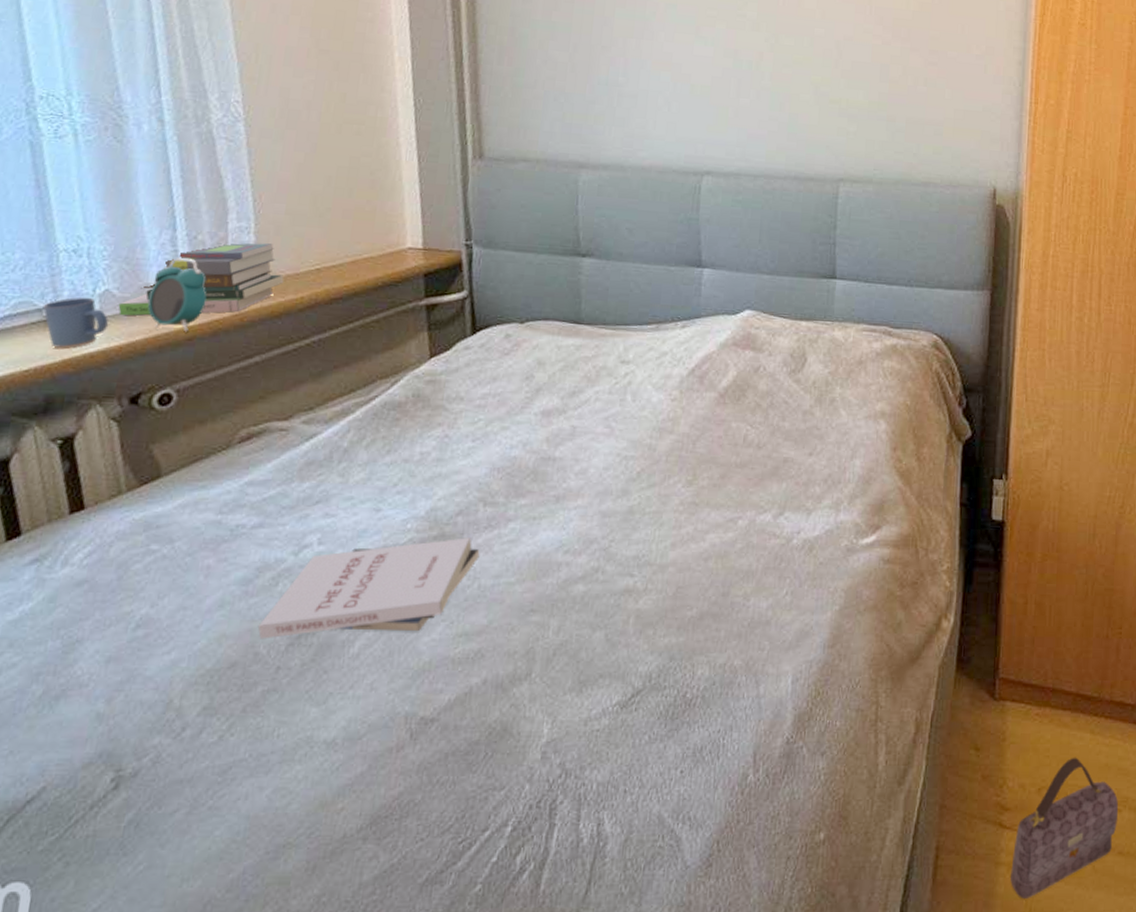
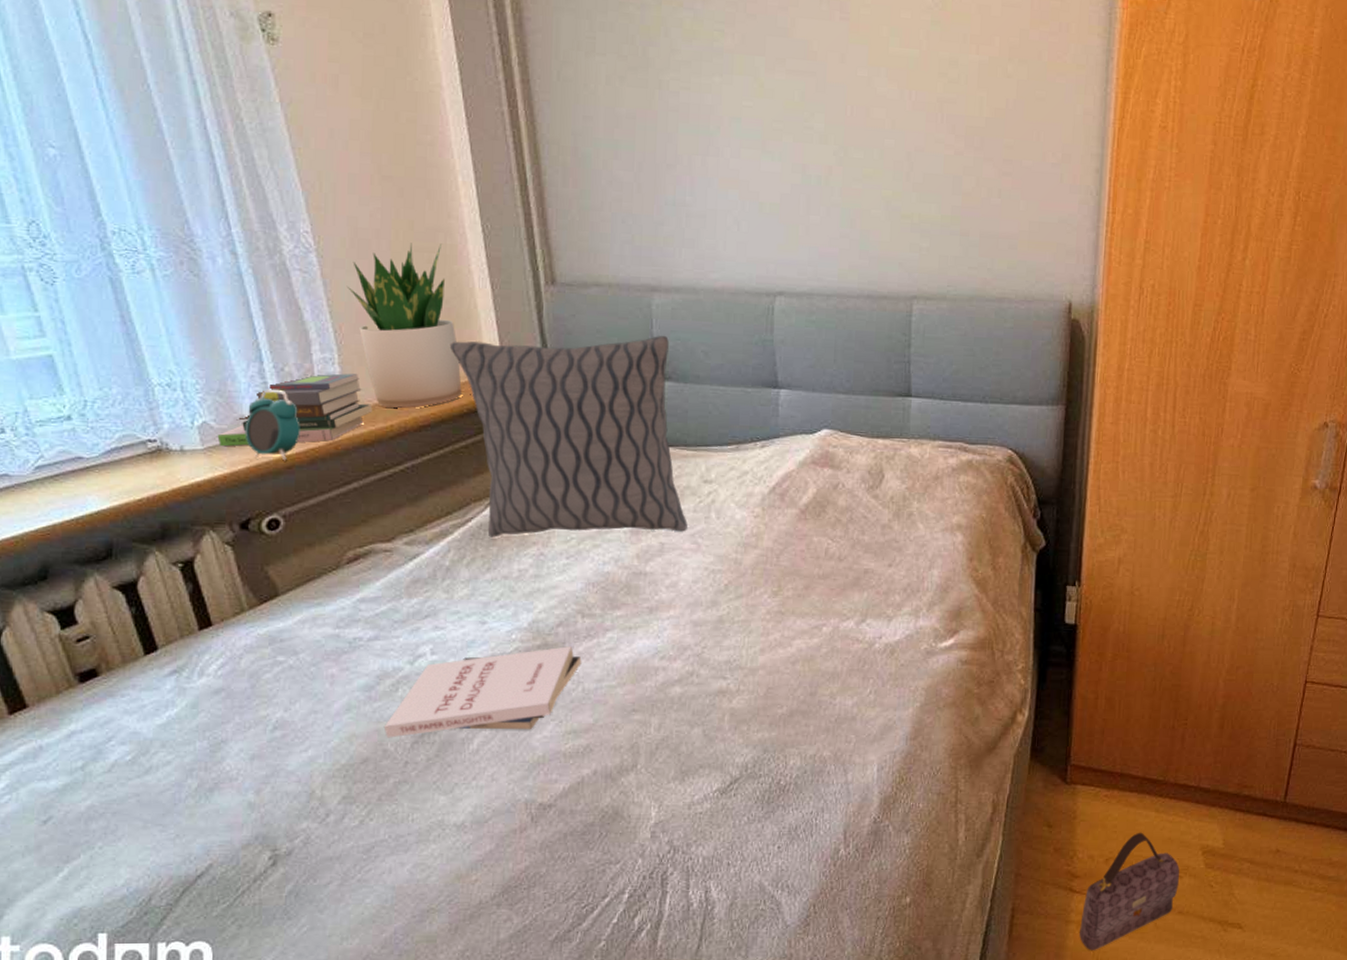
mug: present [42,297,109,348] -> none [146,429,210,478]
planter: none [271,115,380,281] -> present [346,243,462,409]
pillow: none [370,211,602,418] -> present [449,335,687,538]

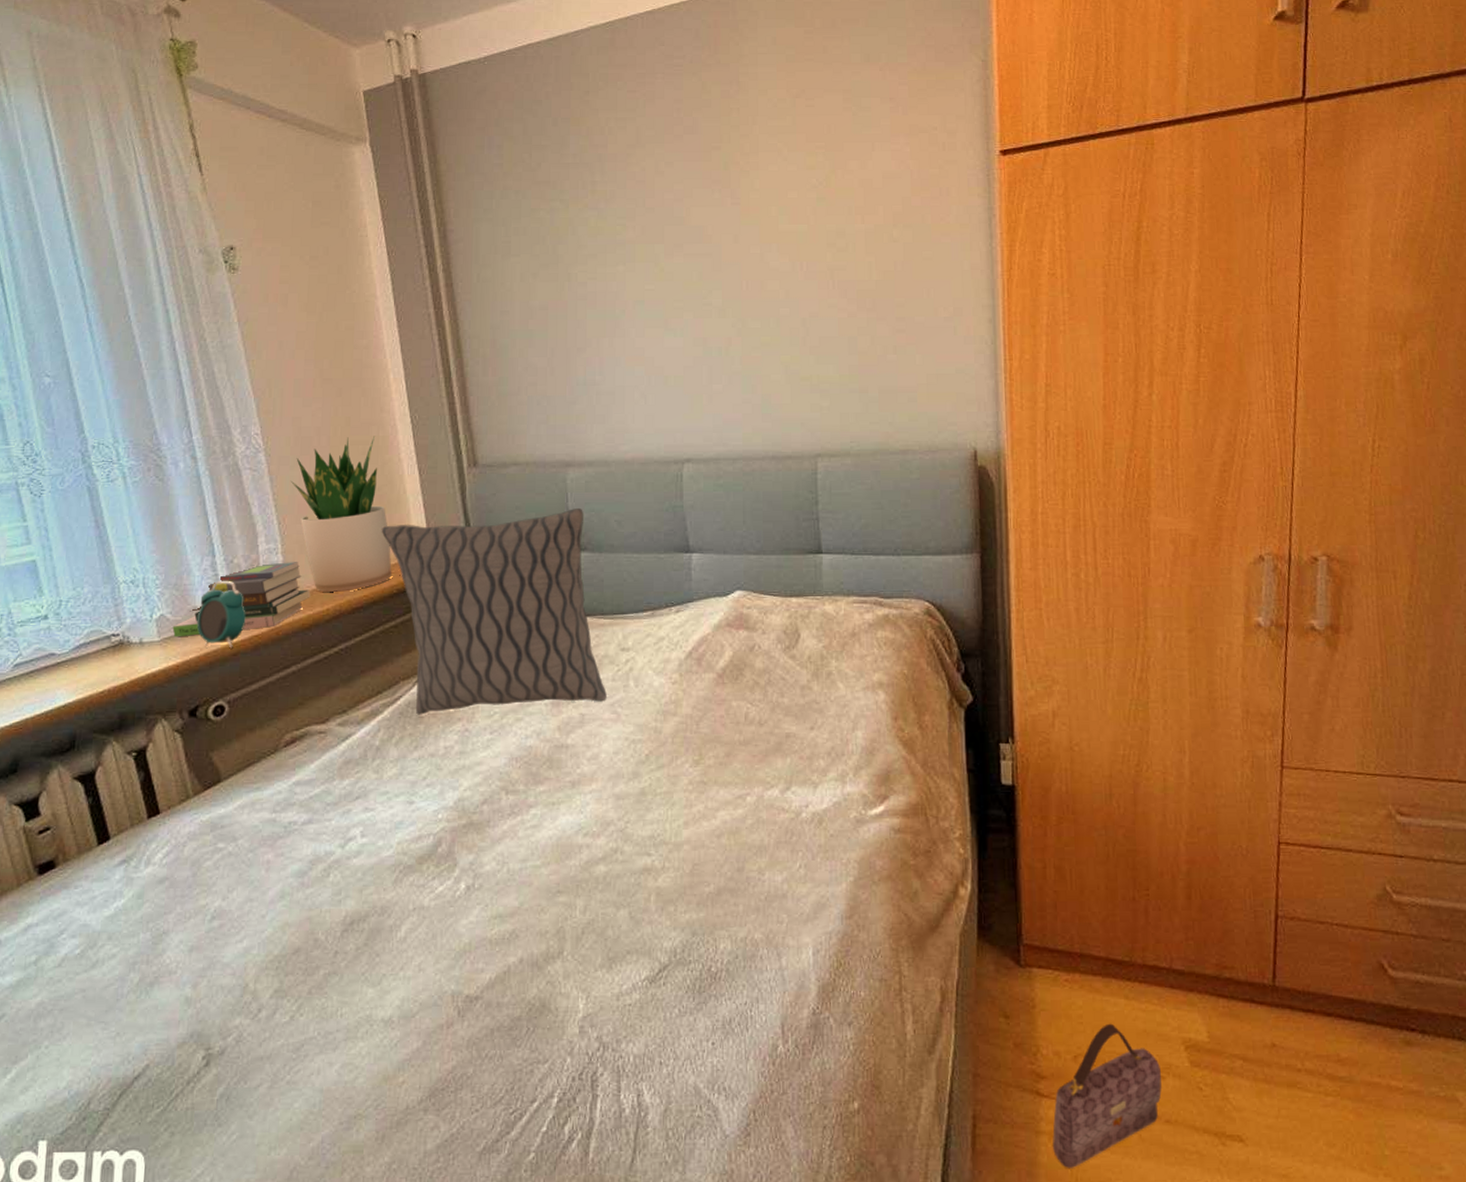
books: present [383,646,582,738] -> none [315,825,506,926]

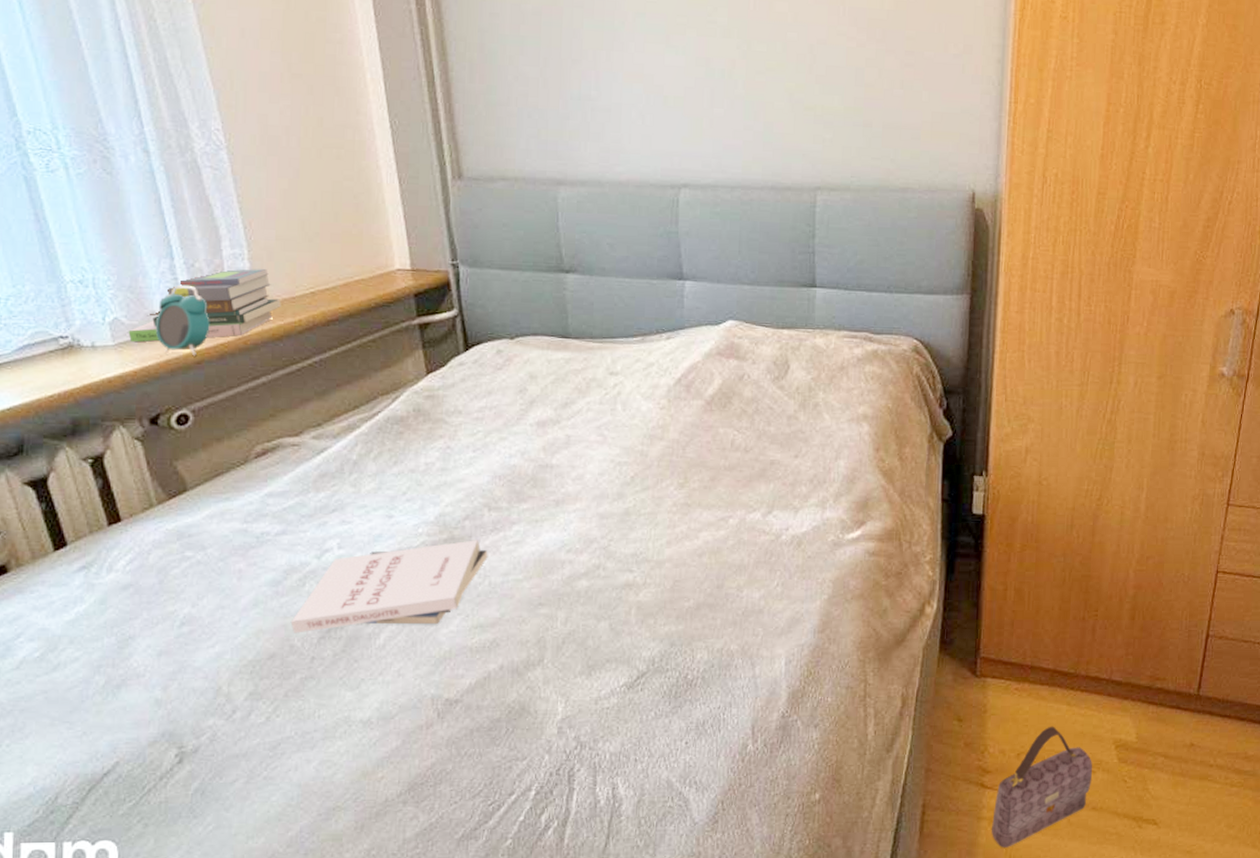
planter: present [290,436,392,593] -> none [256,139,370,304]
books: none [315,825,506,926] -> present [290,540,488,633]
pillow: present [381,507,607,715] -> none [357,228,593,431]

